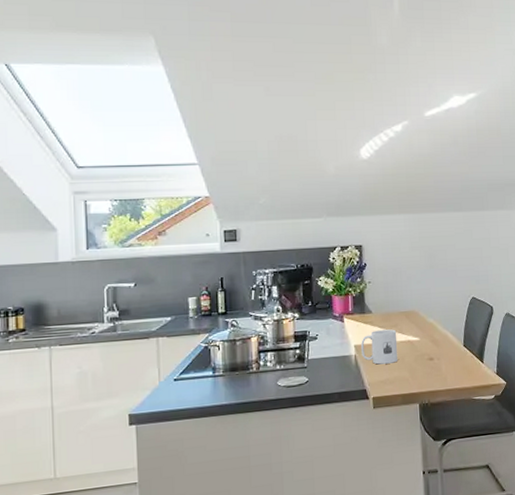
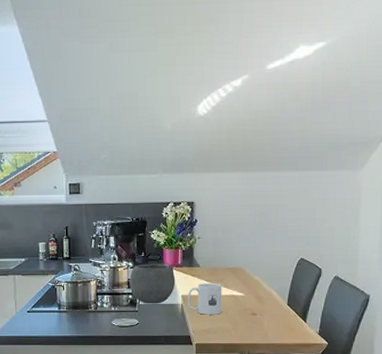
bowl: none [295,312,347,358] -> present [129,264,176,304]

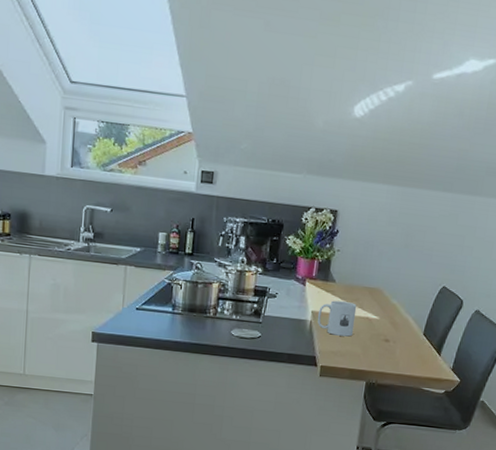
bowl: present [129,264,176,304] -> none [255,272,308,318]

